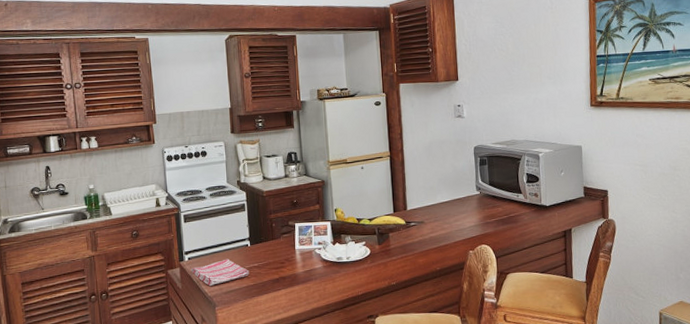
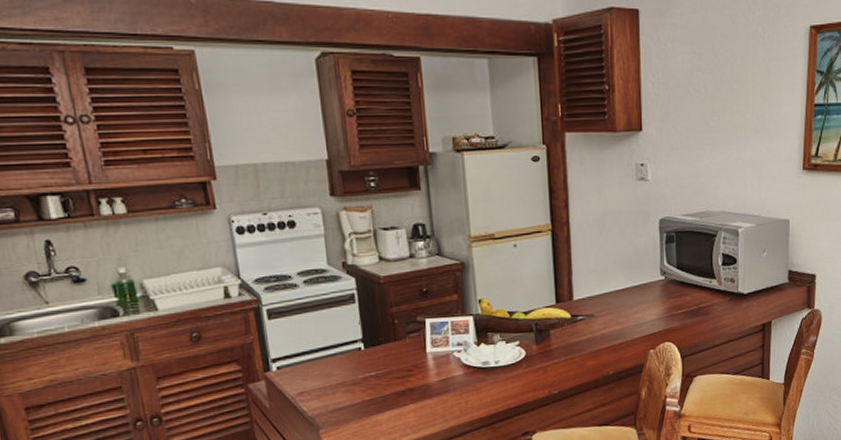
dish towel: present [191,258,249,286] -> none [282,366,365,403]

